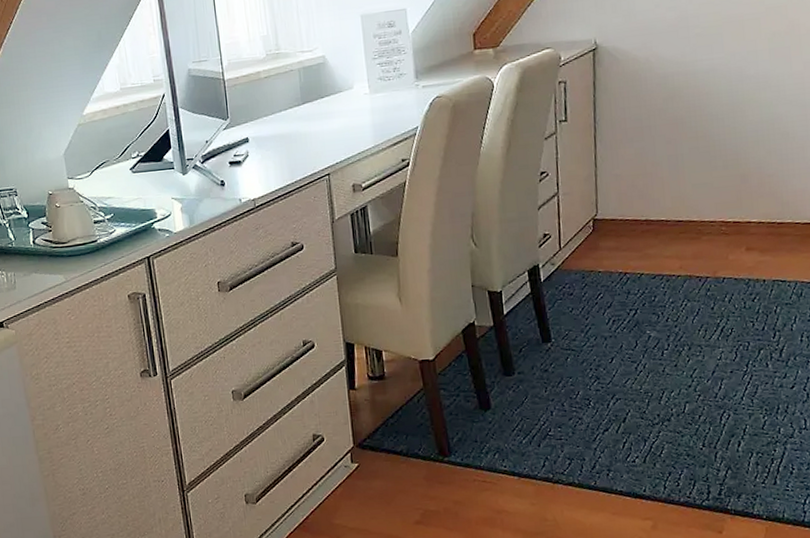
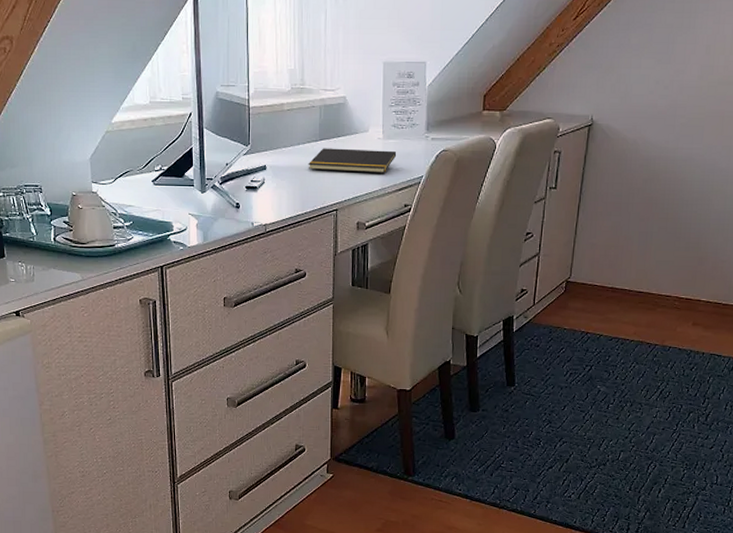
notepad: none [292,104,387,136] -> present [308,148,397,173]

